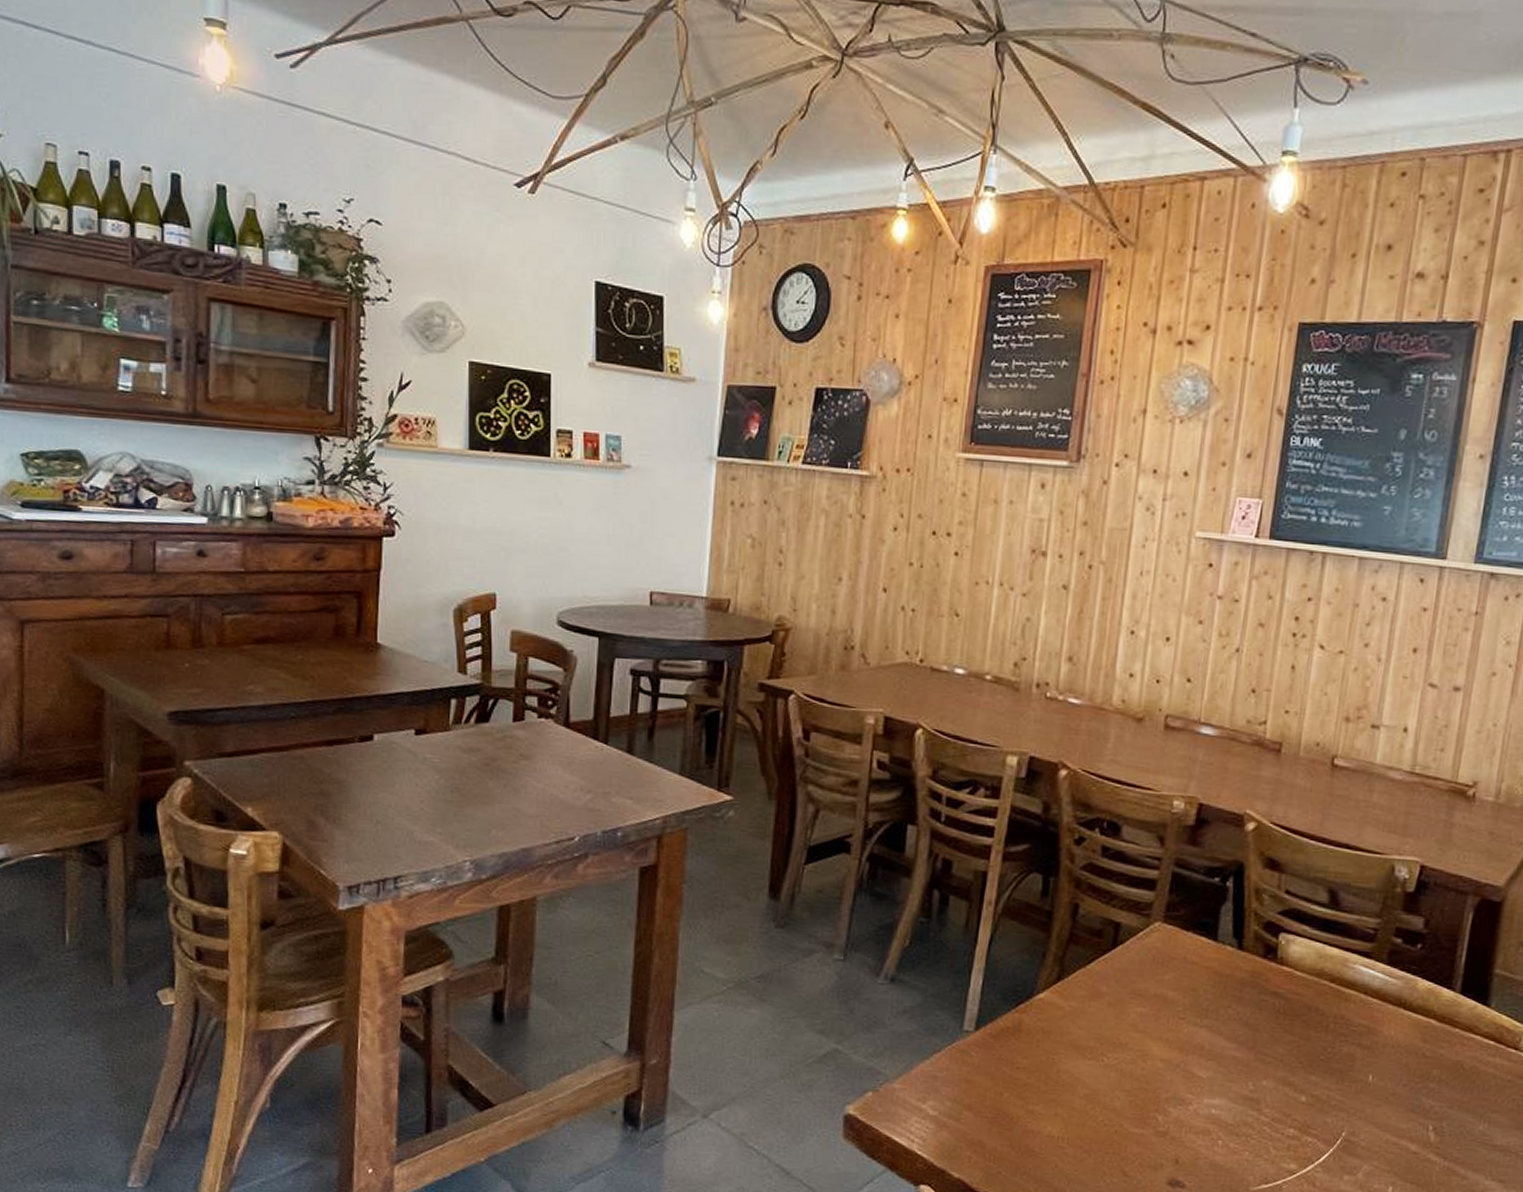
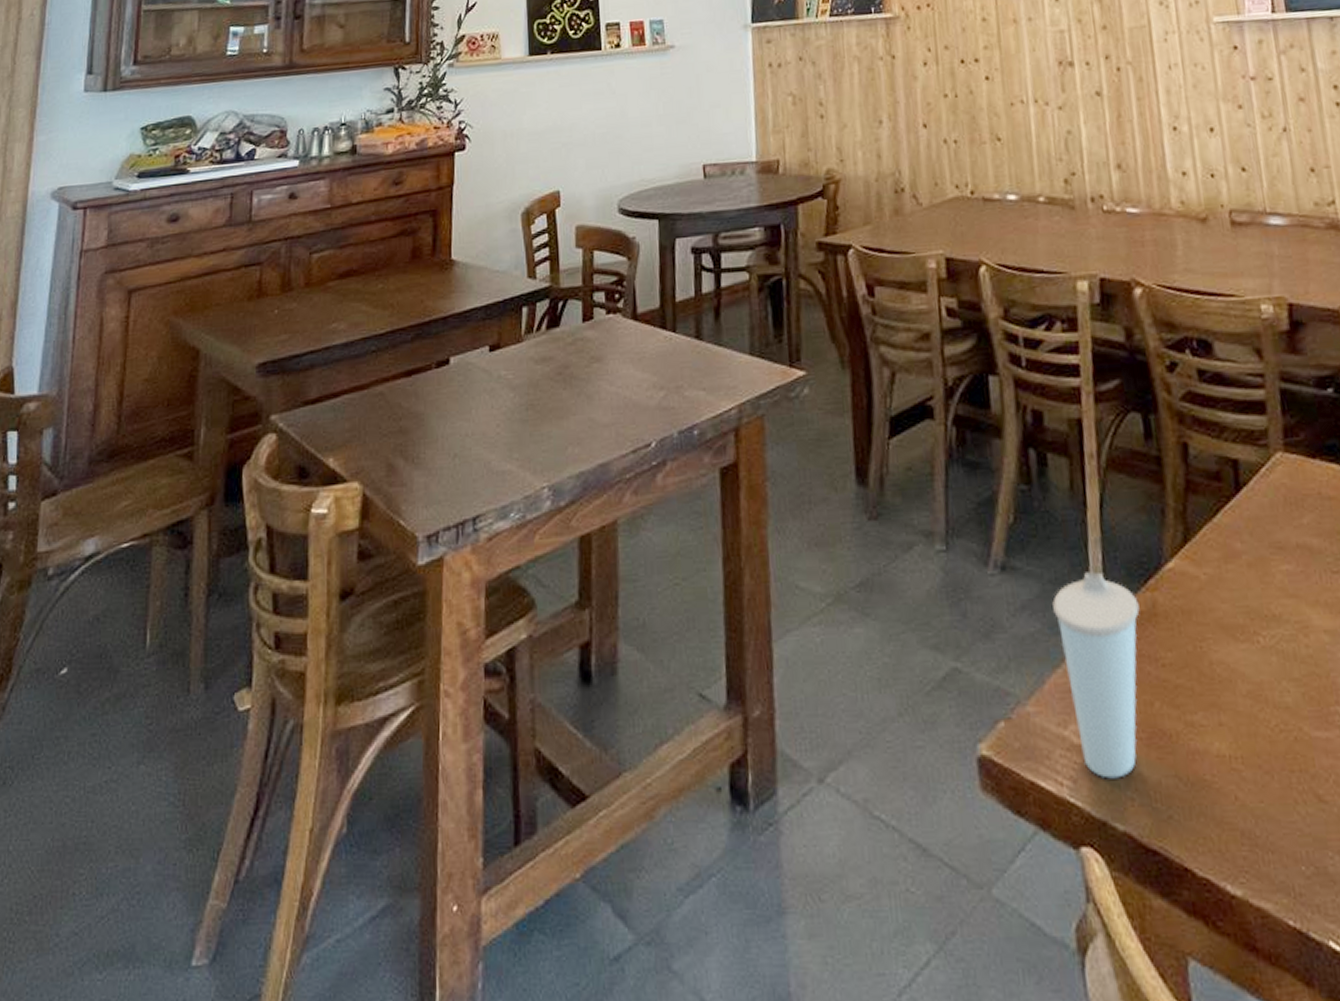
cup: none [931,992,1007,1142] -> present [1052,572,1140,779]

